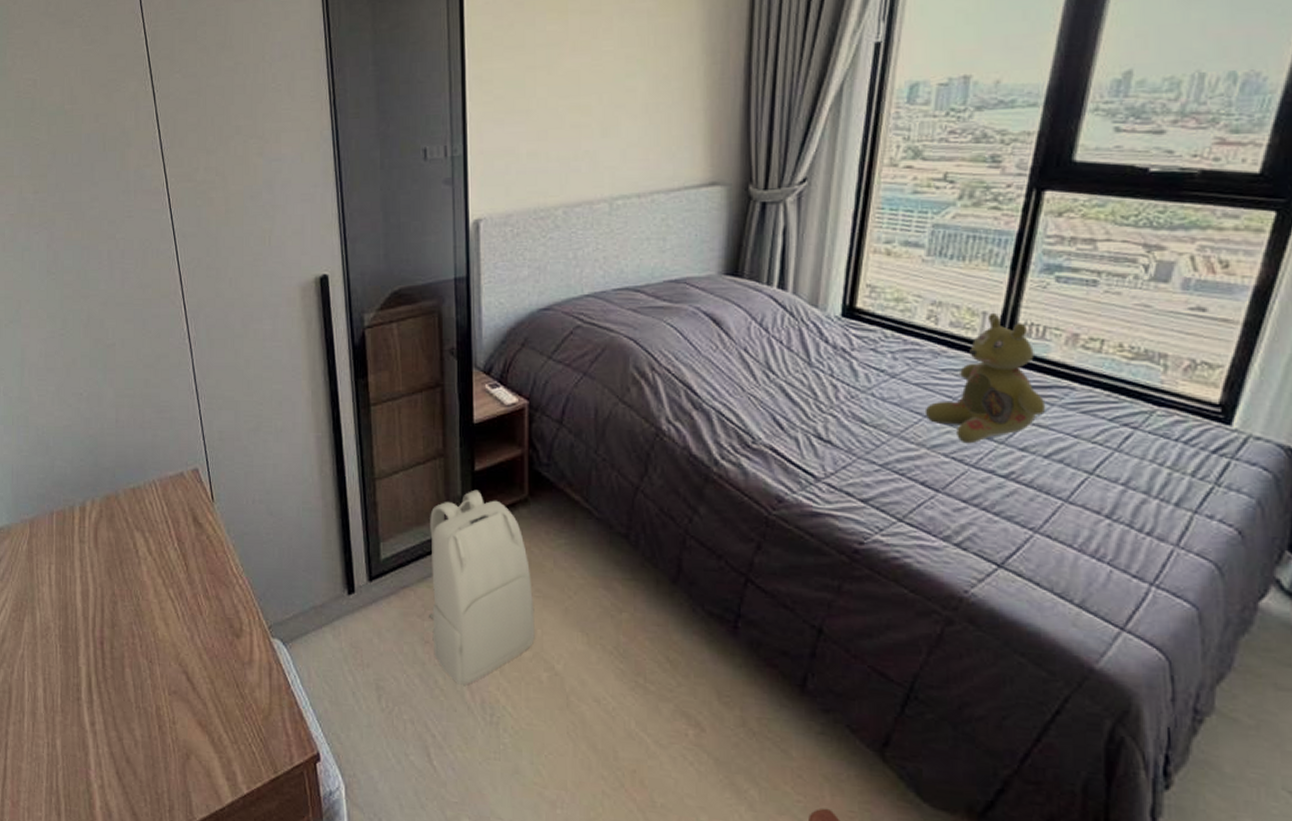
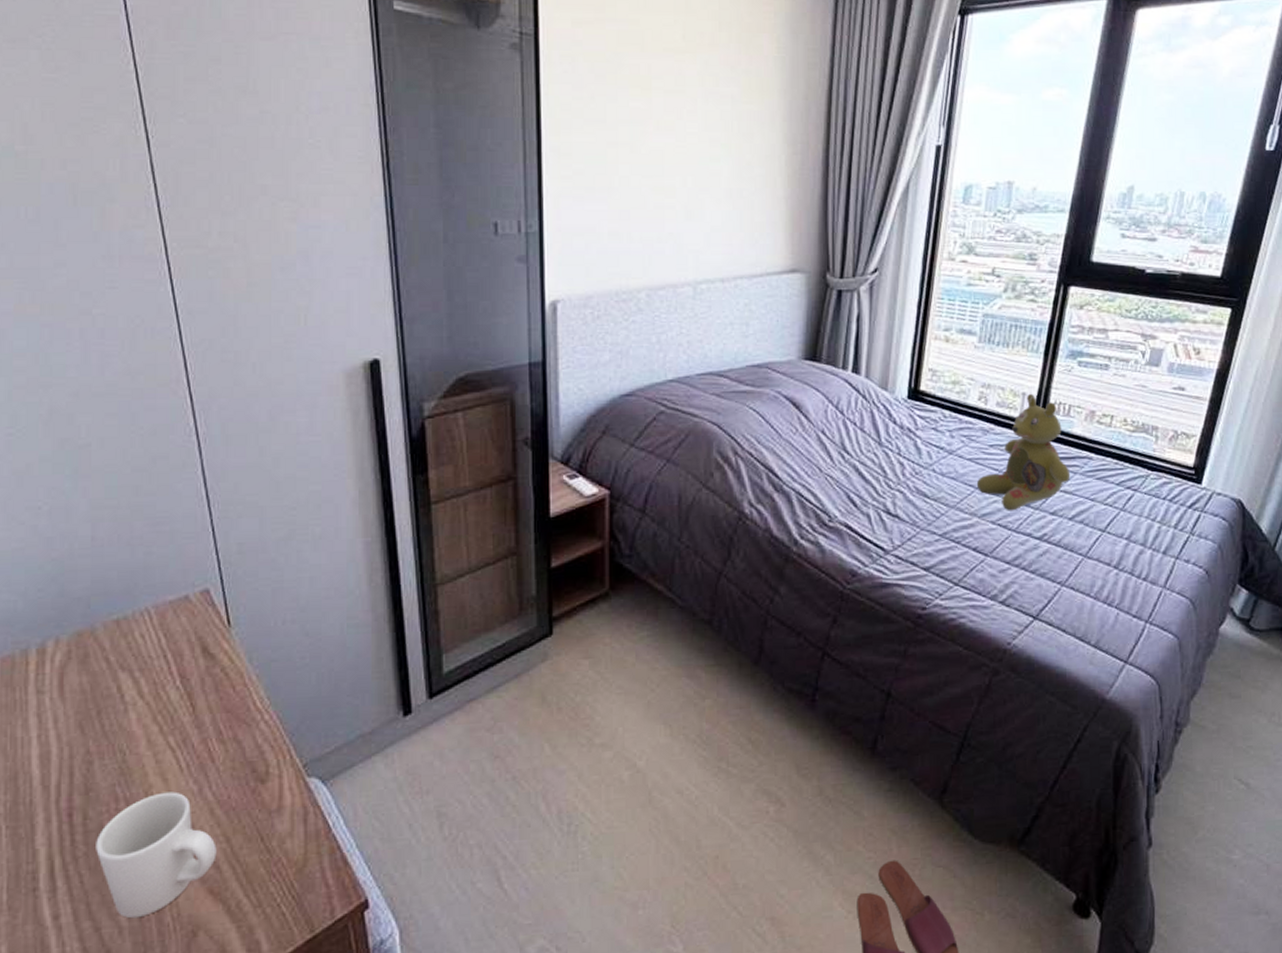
mug: none [119,634,204,735] -> present [96,791,217,918]
backpack: present [429,489,535,685] -> none [500,587,616,798]

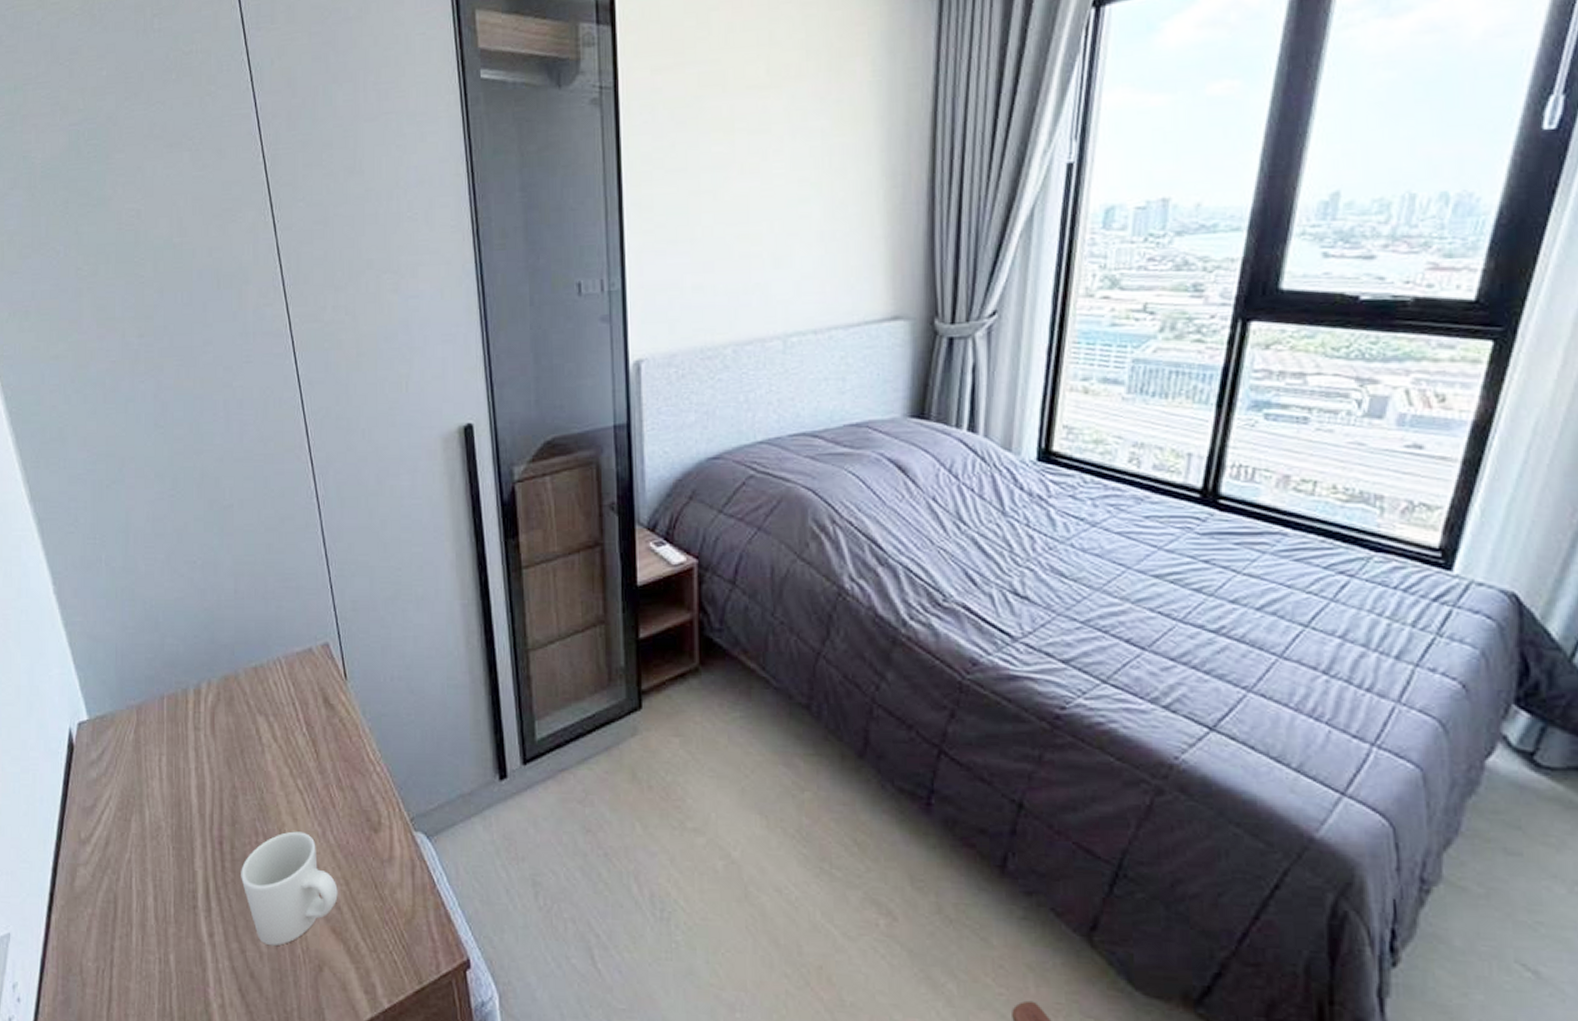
stuffed bear: present [976,394,1071,511] -> none [1128,455,1257,597]

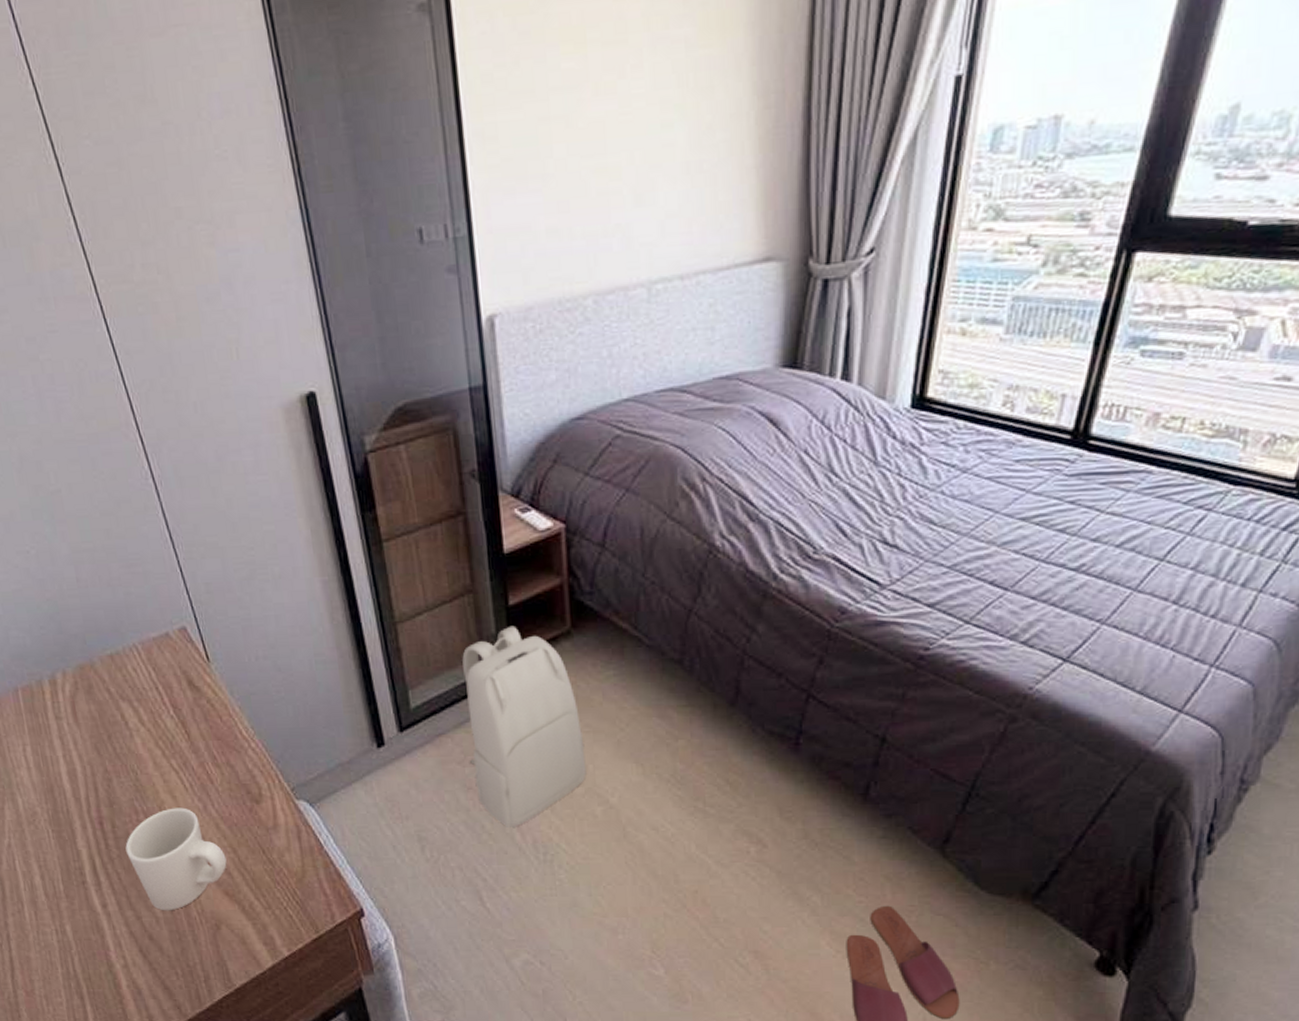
backpack: none [590,659,709,878] -> present [462,625,587,827]

